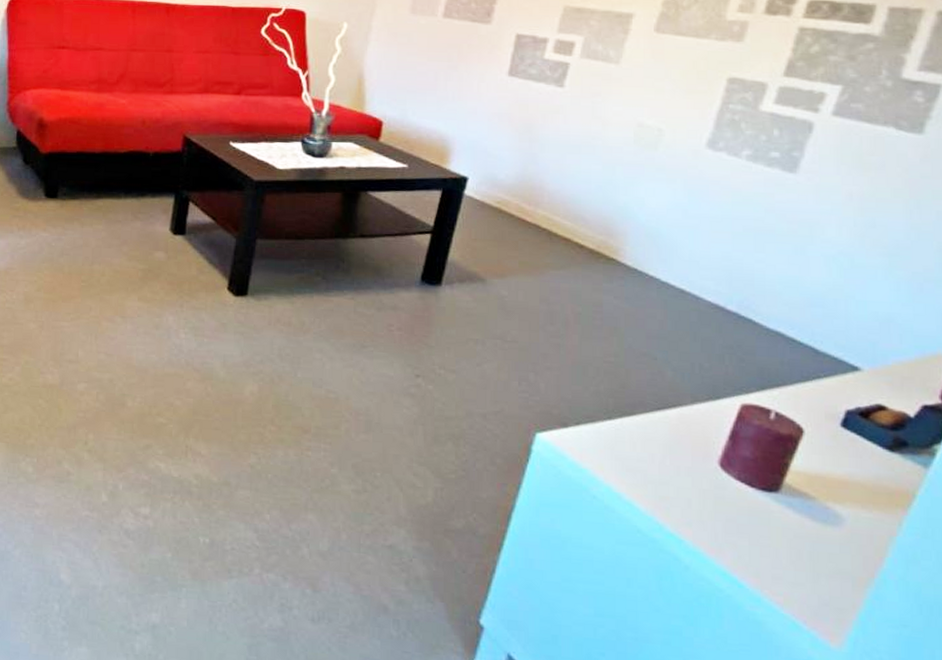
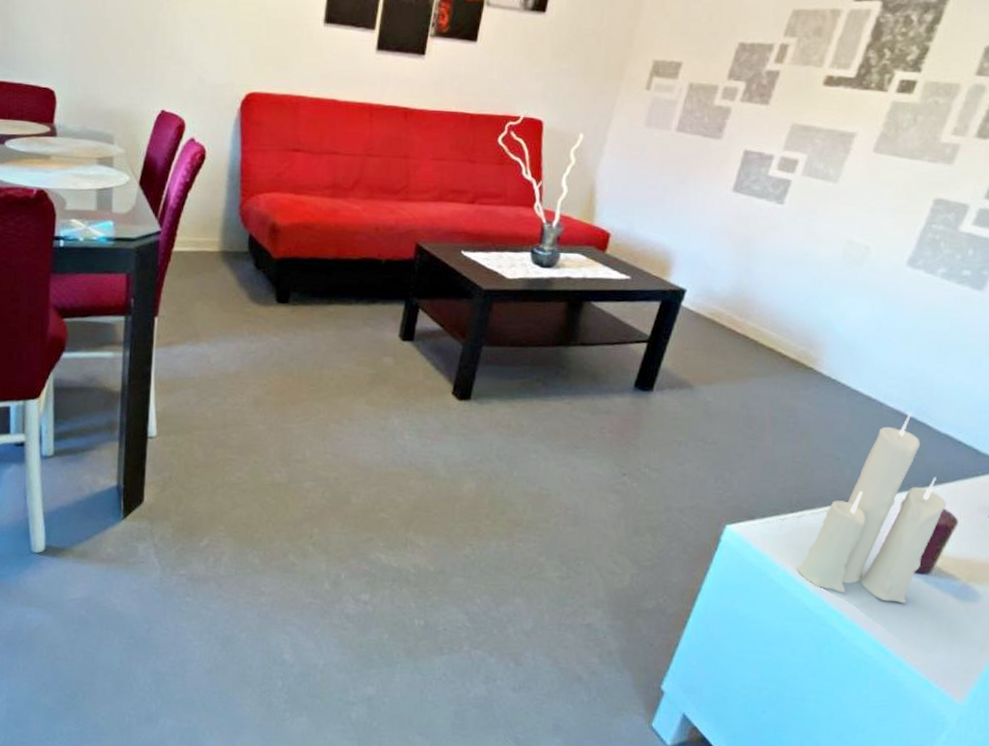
candle: none [622,307,788,527] -> present [796,412,947,604]

